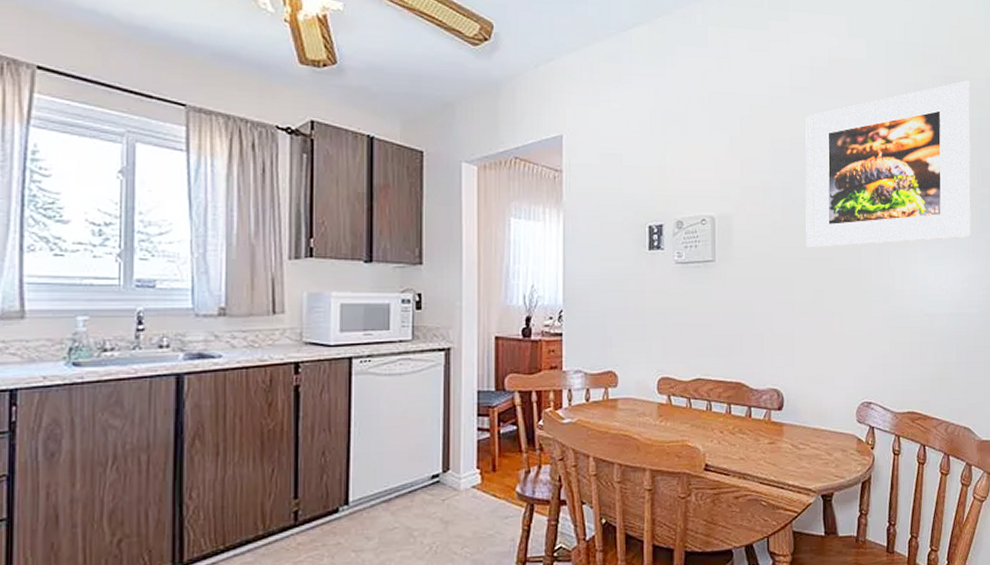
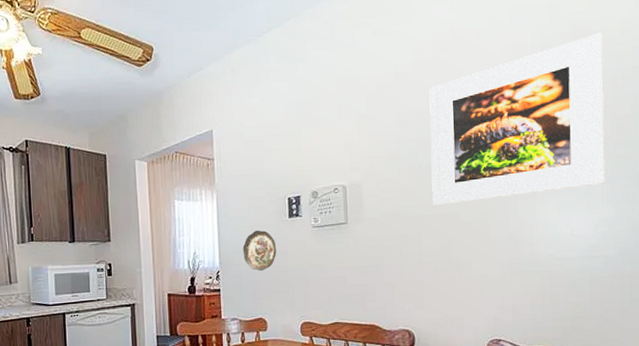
decorative plate: none [592,263,633,313] -> present [242,230,277,271]

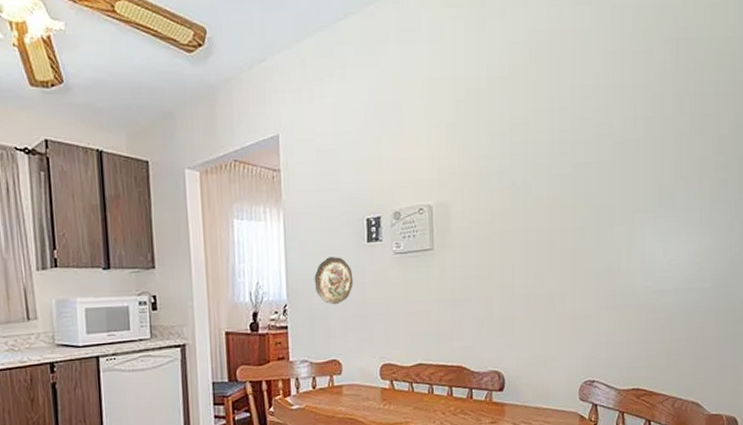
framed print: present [429,33,606,206] -> none [525,41,707,231]

